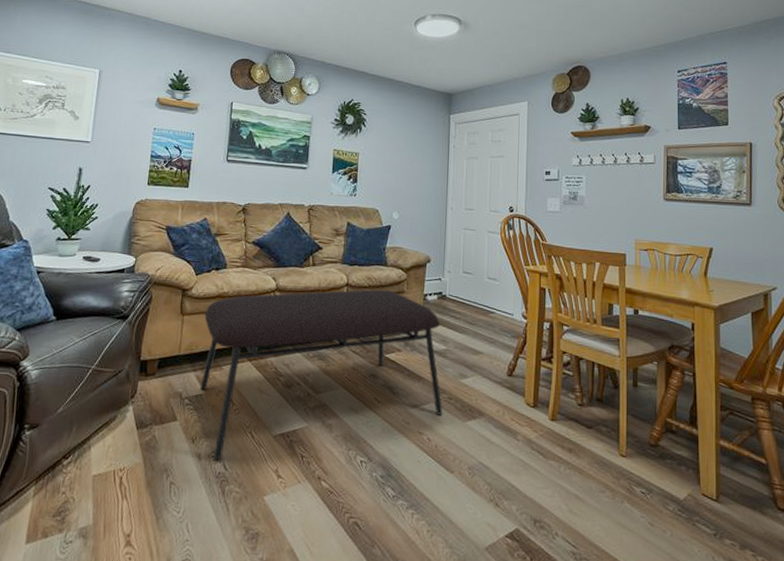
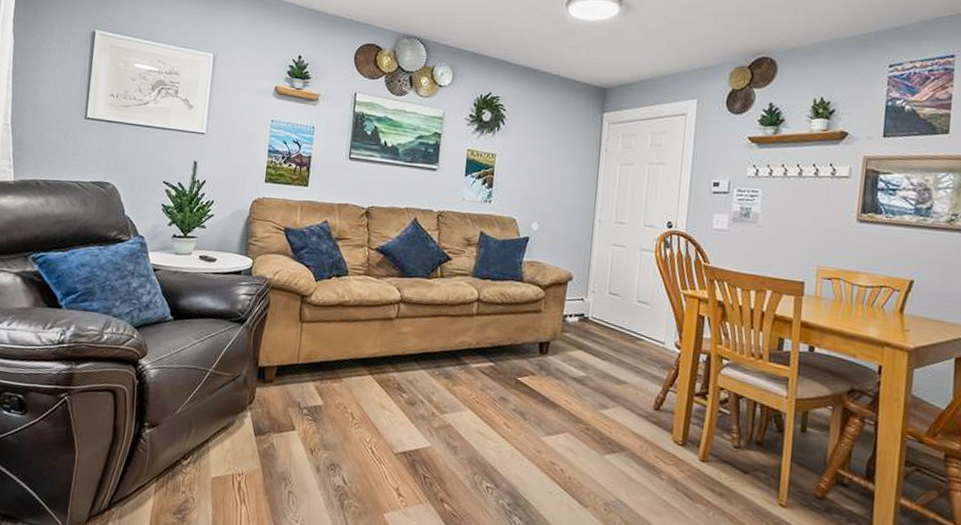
coffee table: present [200,289,443,461] -> none [319,305,581,474]

